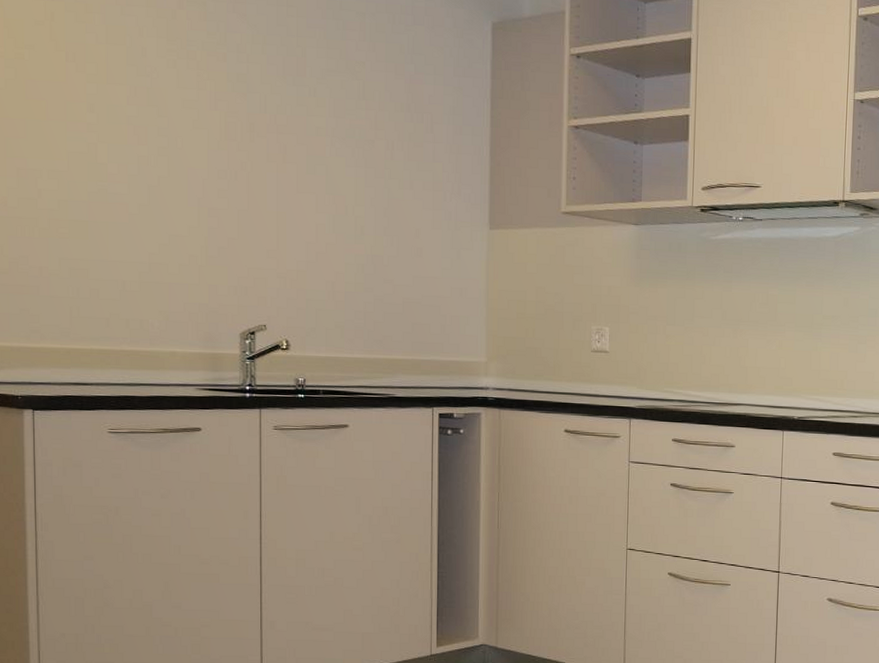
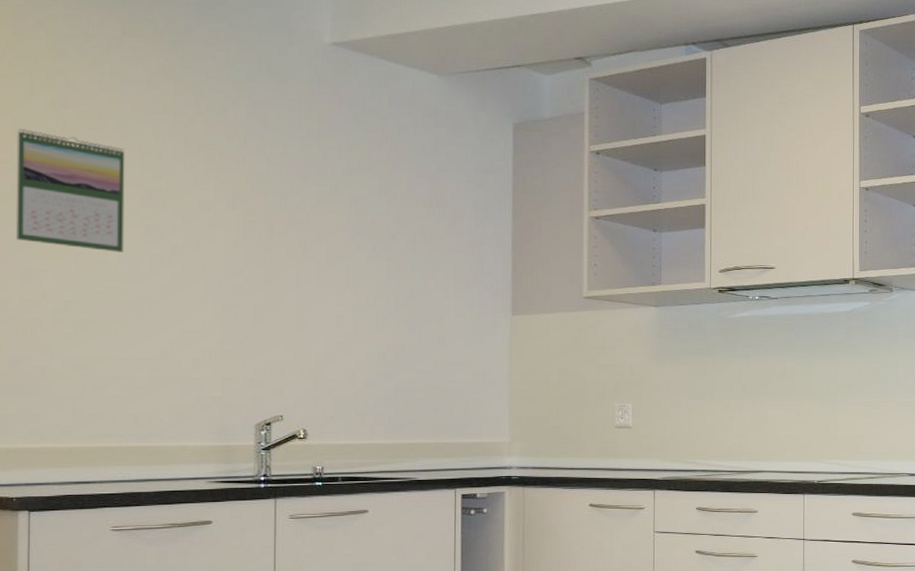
calendar: none [9,21,112,152] -> present [15,128,125,253]

